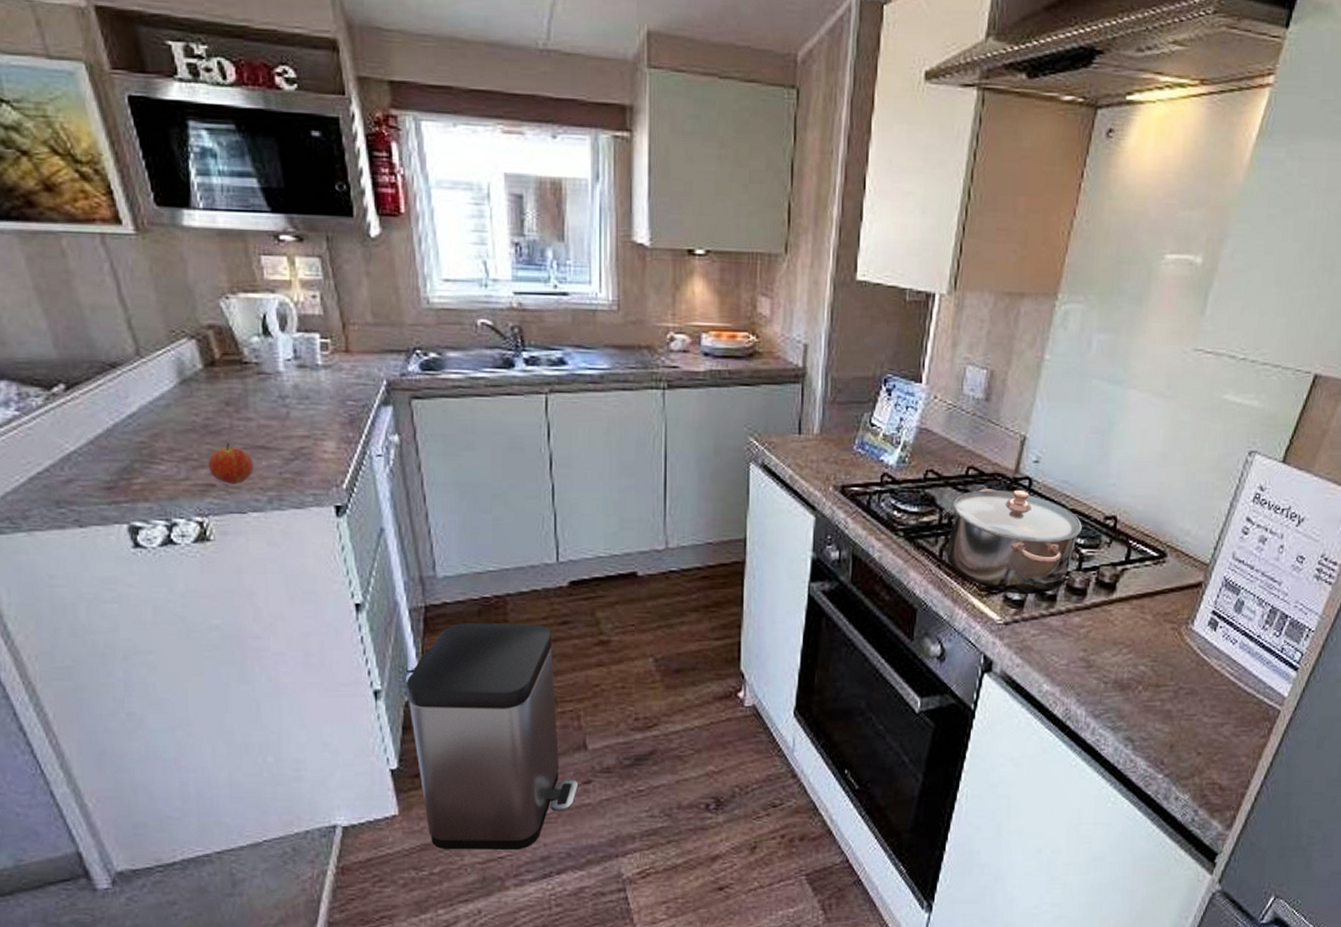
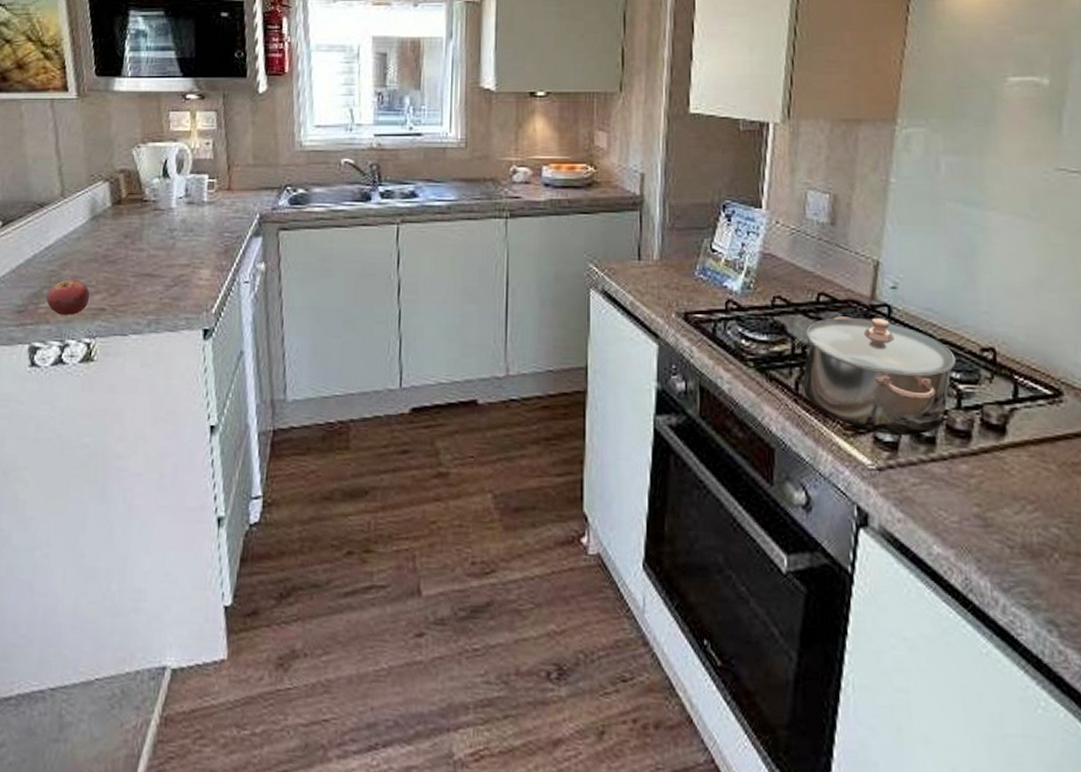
fruit: none [139,451,194,492] -> present [46,278,90,315]
fruit: present [208,442,254,484] -> none [102,270,140,309]
pedal bin: present [405,623,579,850] -> none [247,449,411,712]

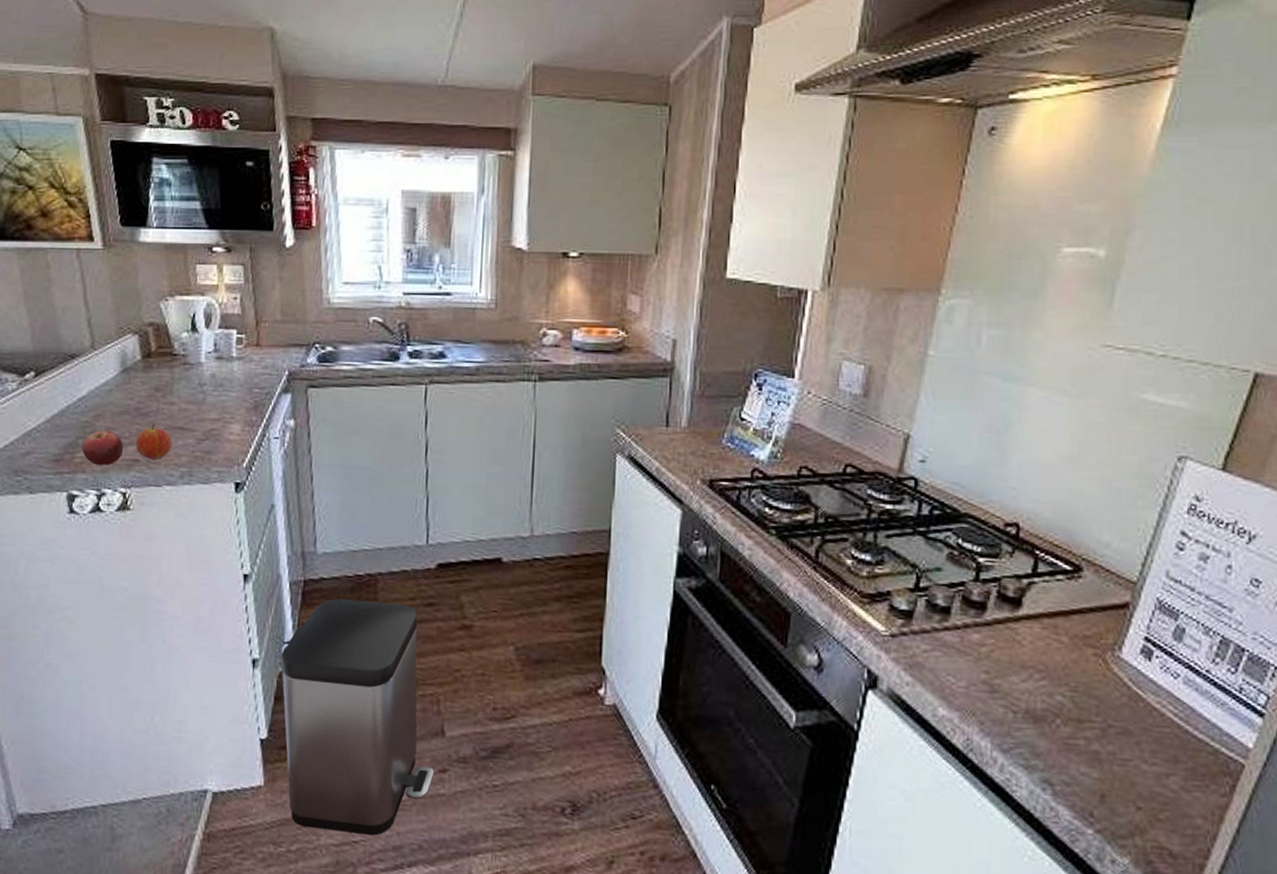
fruit: none [102,270,140,309] -> present [135,423,172,460]
pedal bin: none [247,449,411,712] -> present [280,598,435,836]
cooking pot: present [803,316,956,435] -> none [823,488,978,605]

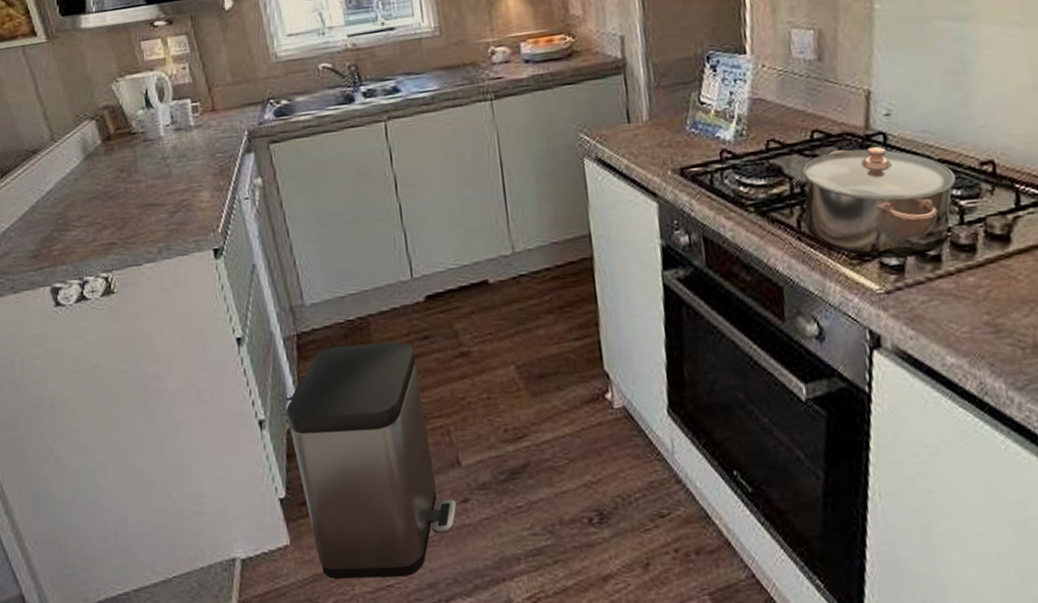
fruit: present [81,429,124,465] -> none [57,218,99,254]
fruit: present [135,423,172,460] -> none [109,204,146,241]
cooking pot: none [823,488,978,605] -> present [803,146,956,259]

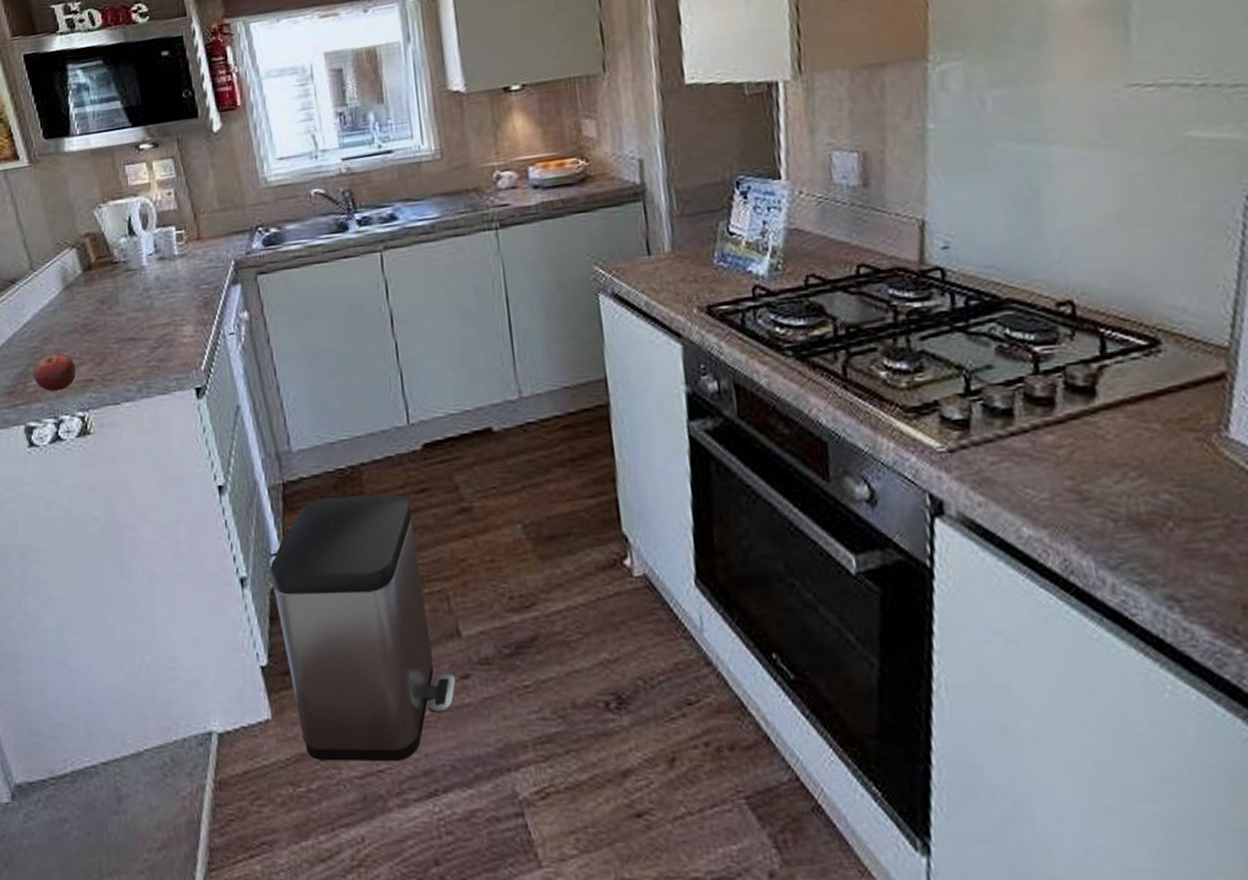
fruit: none [57,218,99,254] -> present [33,352,76,391]
cooking pot: present [803,146,956,259] -> none [848,283,1028,412]

